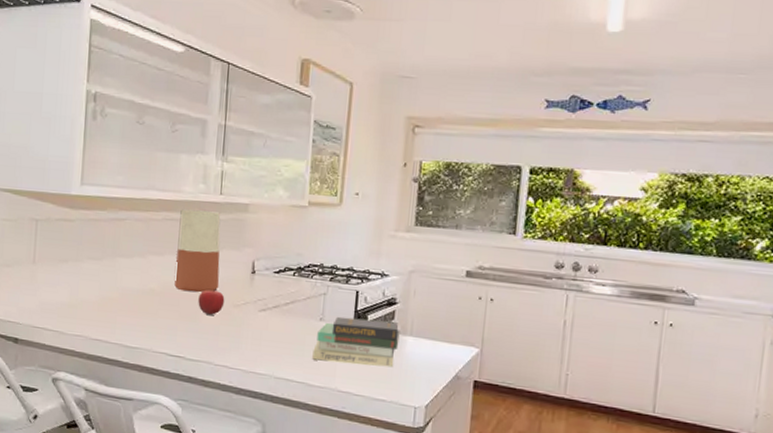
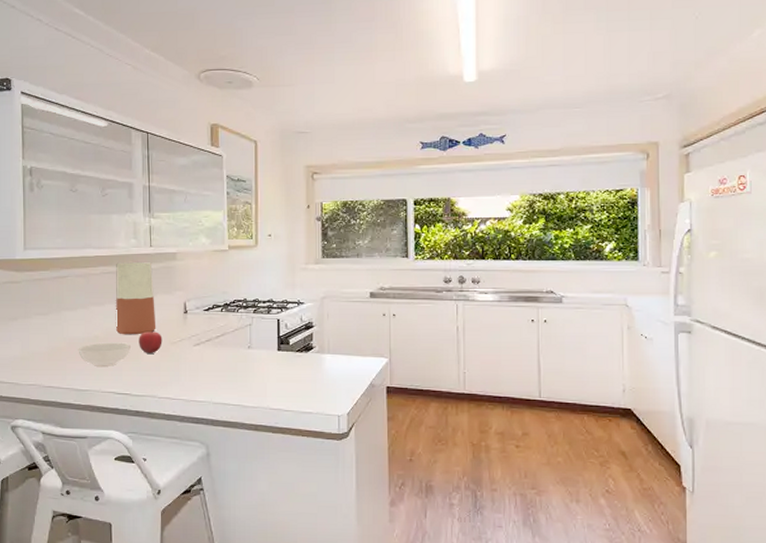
bowl: none [131,297,189,325] -> present [78,342,130,366]
books: present [312,316,400,368] -> none [245,343,319,384]

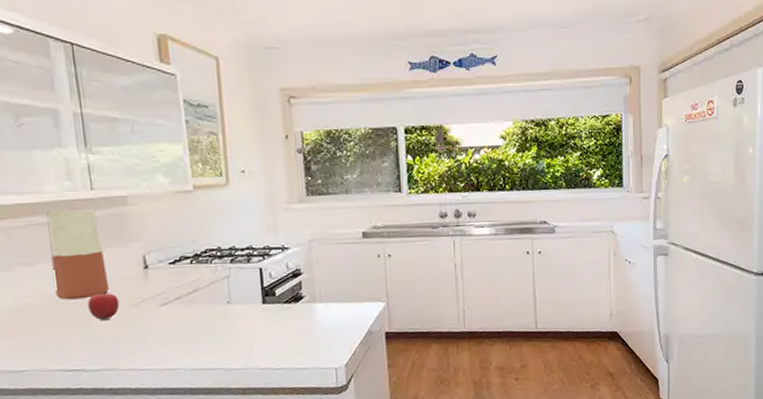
bowl: present [78,342,130,366] -> none [5,309,78,341]

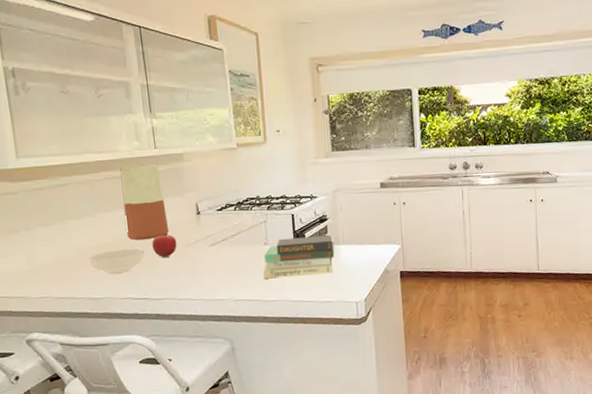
bowl: none [5,309,78,341] -> present [88,248,145,274]
books: none [226,292,311,344] -> present [263,235,335,279]

